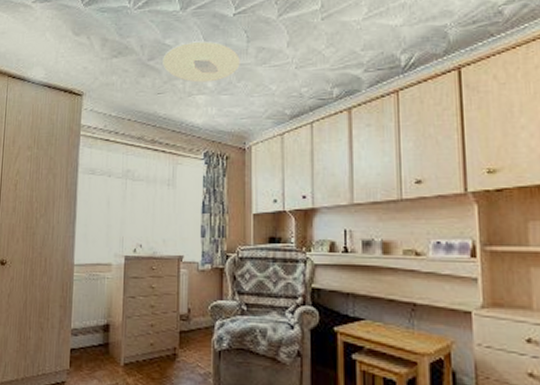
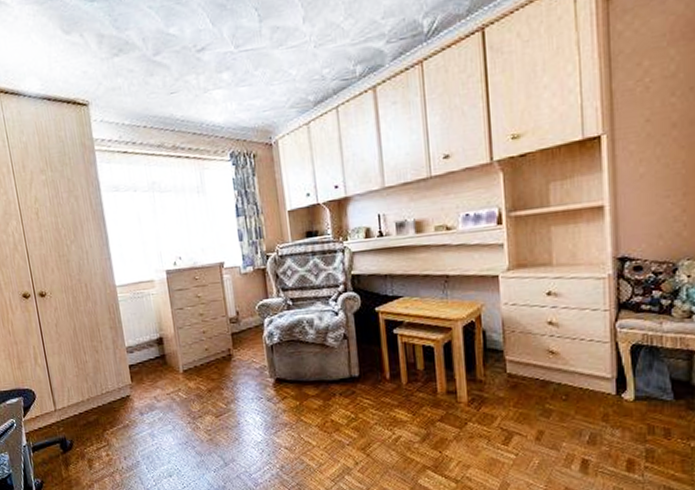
ceiling light: present [163,41,240,83] -> none [169,25,255,76]

